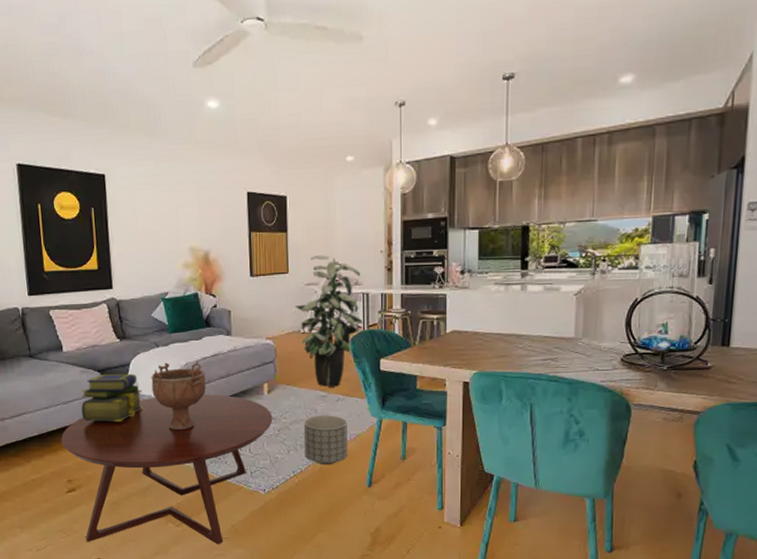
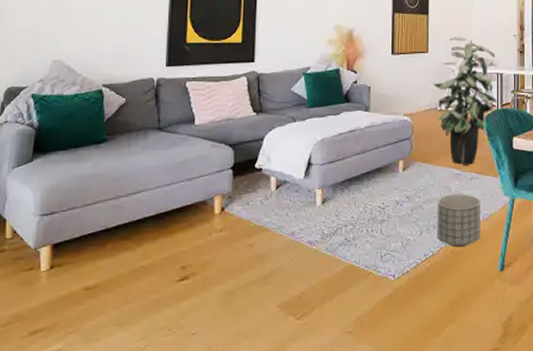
coffee table: present [61,394,273,545] -> none [180,171,407,342]
stack of books: present [81,373,143,422] -> none [207,148,274,201]
decorative bowl: present [151,360,206,431] -> none [284,136,342,210]

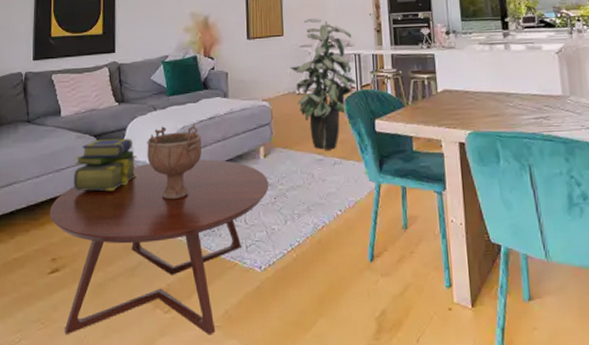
coffee table: none [180,171,407,342] -> present [49,159,269,335]
stack of books: none [207,148,274,201] -> present [74,138,137,191]
decorative bowl: none [284,136,342,210] -> present [147,124,202,200]
planter: present [437,194,481,248] -> none [300,180,347,237]

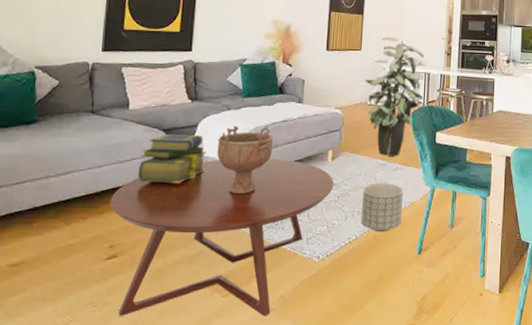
planter: none [300,180,347,237] -> present [361,183,403,232]

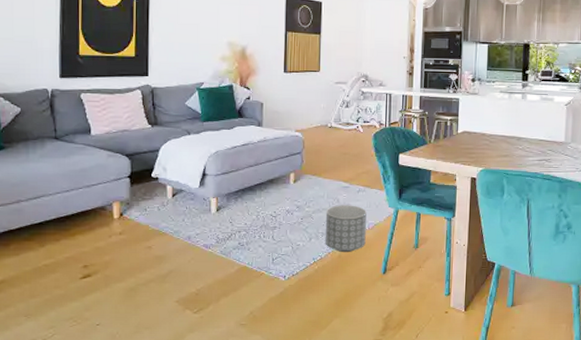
coffee table: present [110,159,334,317] -> none [80,182,297,332]
stack of books: present [138,134,207,184] -> none [105,158,170,207]
decorative bowl: present [217,125,274,195] -> none [180,149,235,217]
indoor plant: present [365,37,425,156] -> none [324,57,385,178]

